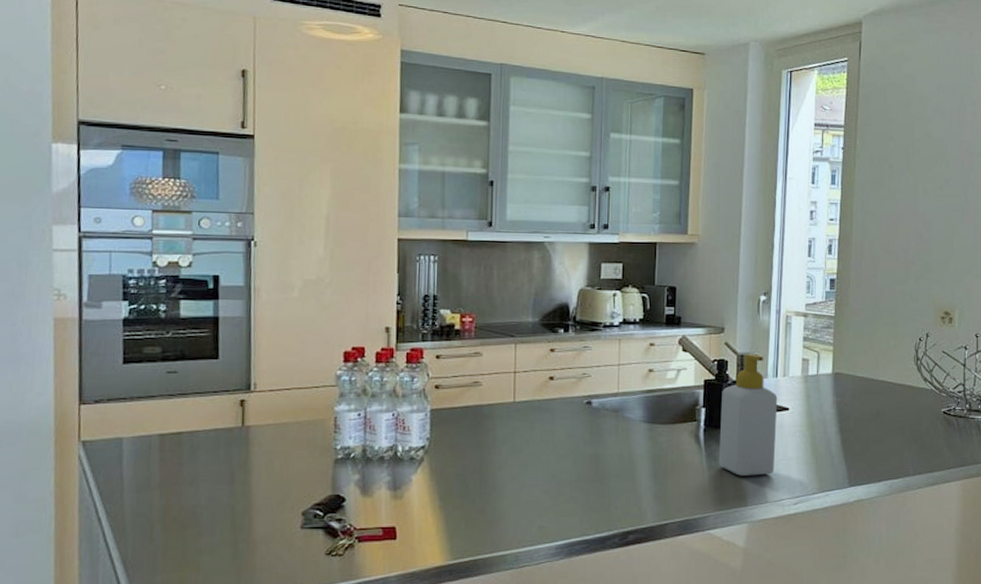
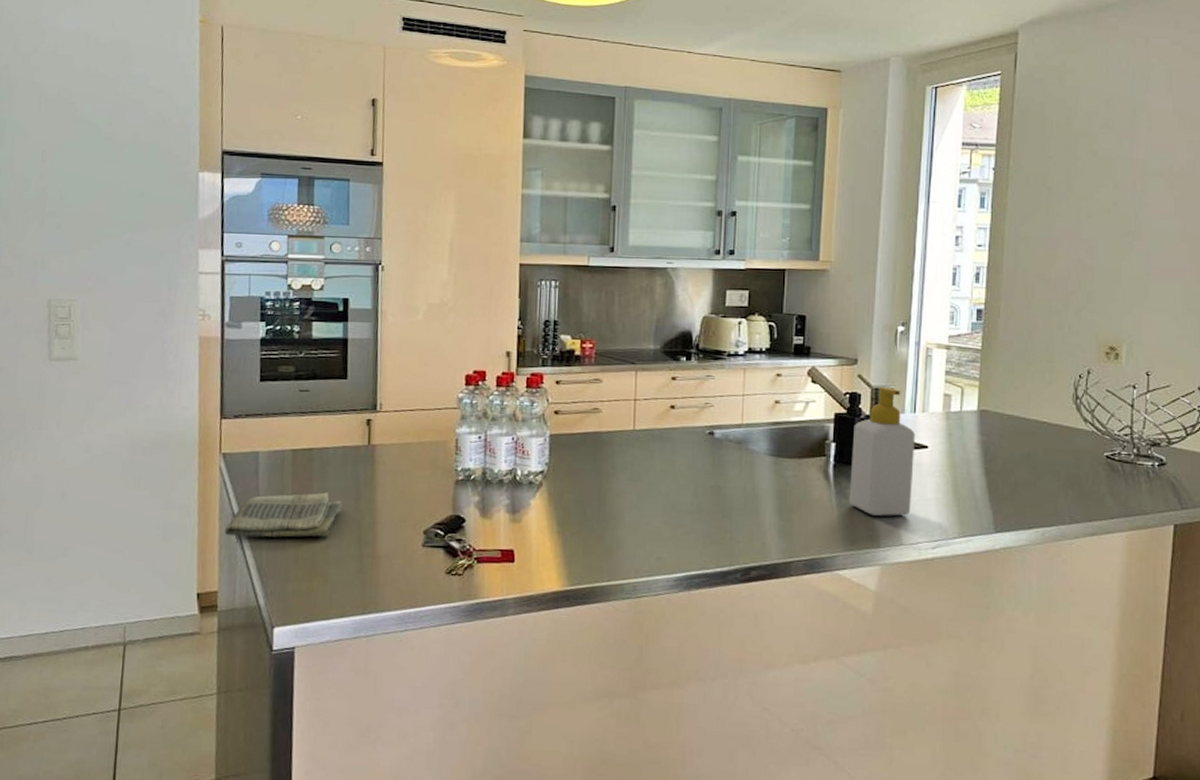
dish towel: none [85,477,215,528] -> present [224,492,342,538]

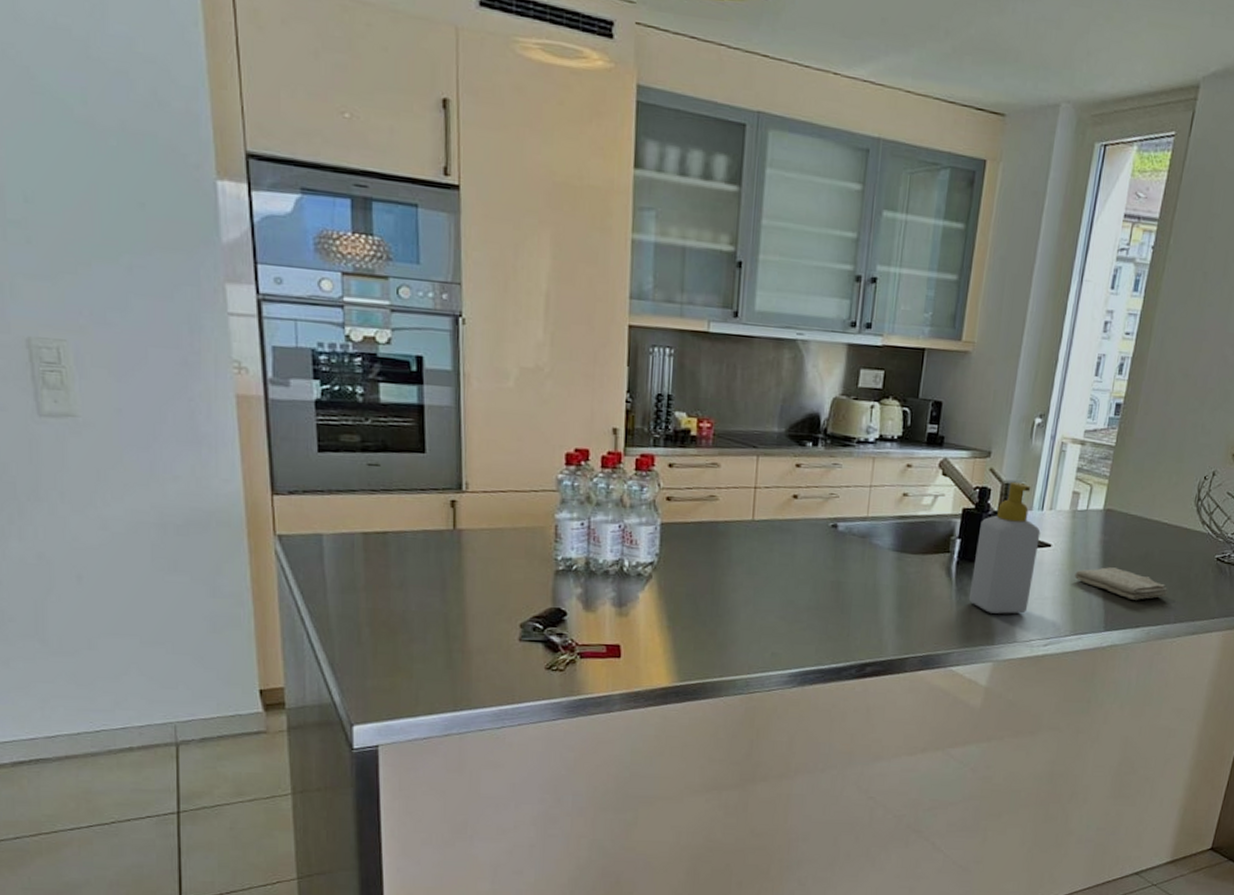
dish towel: present [224,492,342,538] -> none [287,581,426,630]
washcloth: none [956,467,1058,500] -> present [1074,567,1168,600]

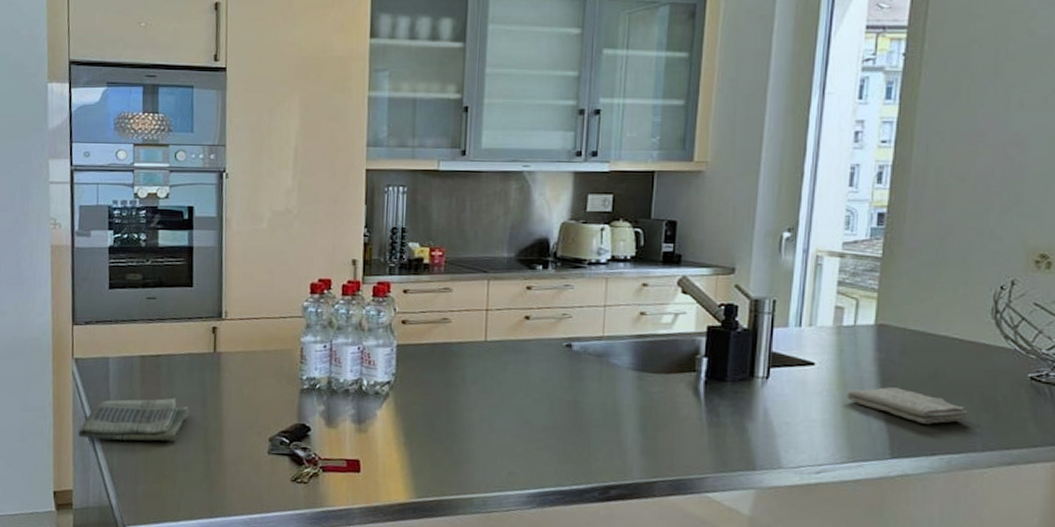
dish towel: none [287,581,426,630] -> present [78,398,189,442]
soap bottle: present [969,481,1041,614] -> none [722,297,800,437]

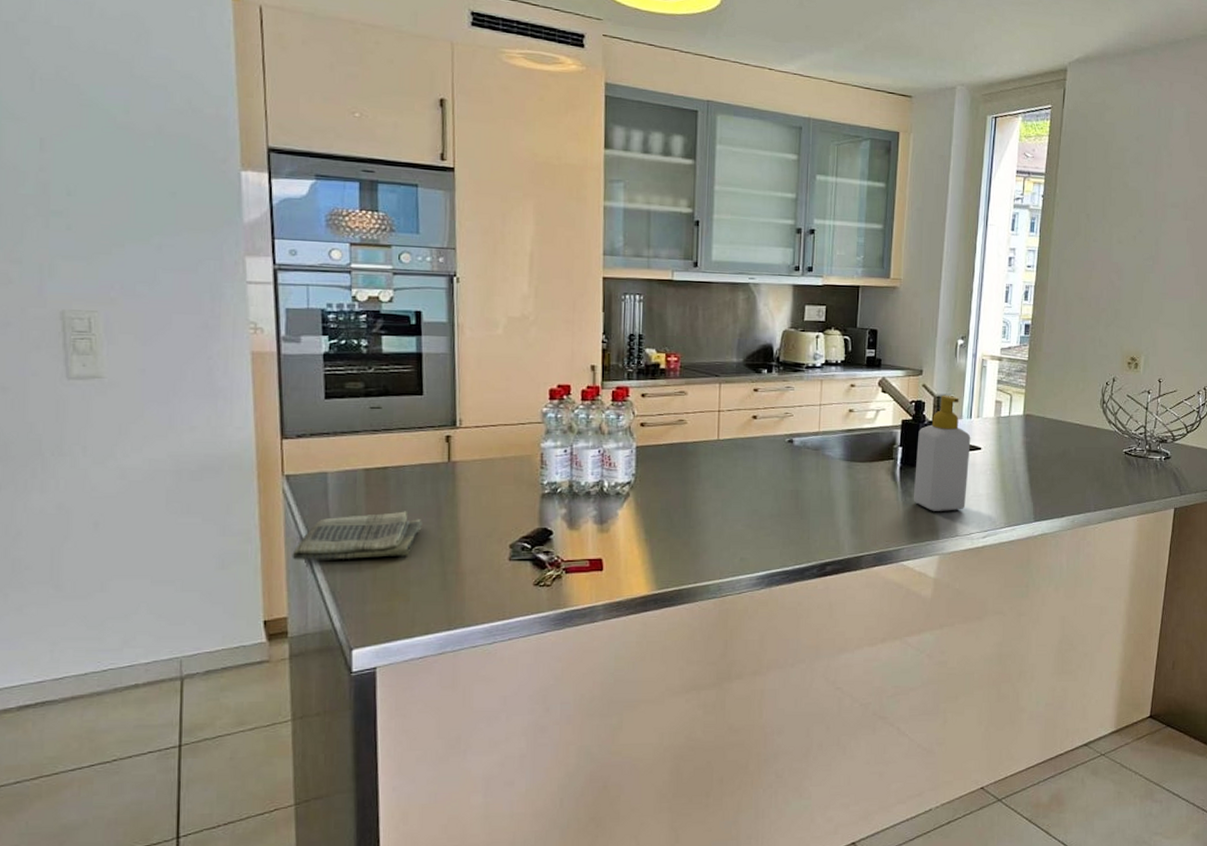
soap bottle: none [722,297,800,437] -> present [914,394,971,511]
washcloth: present [846,387,970,424] -> none [1004,465,1086,492]

